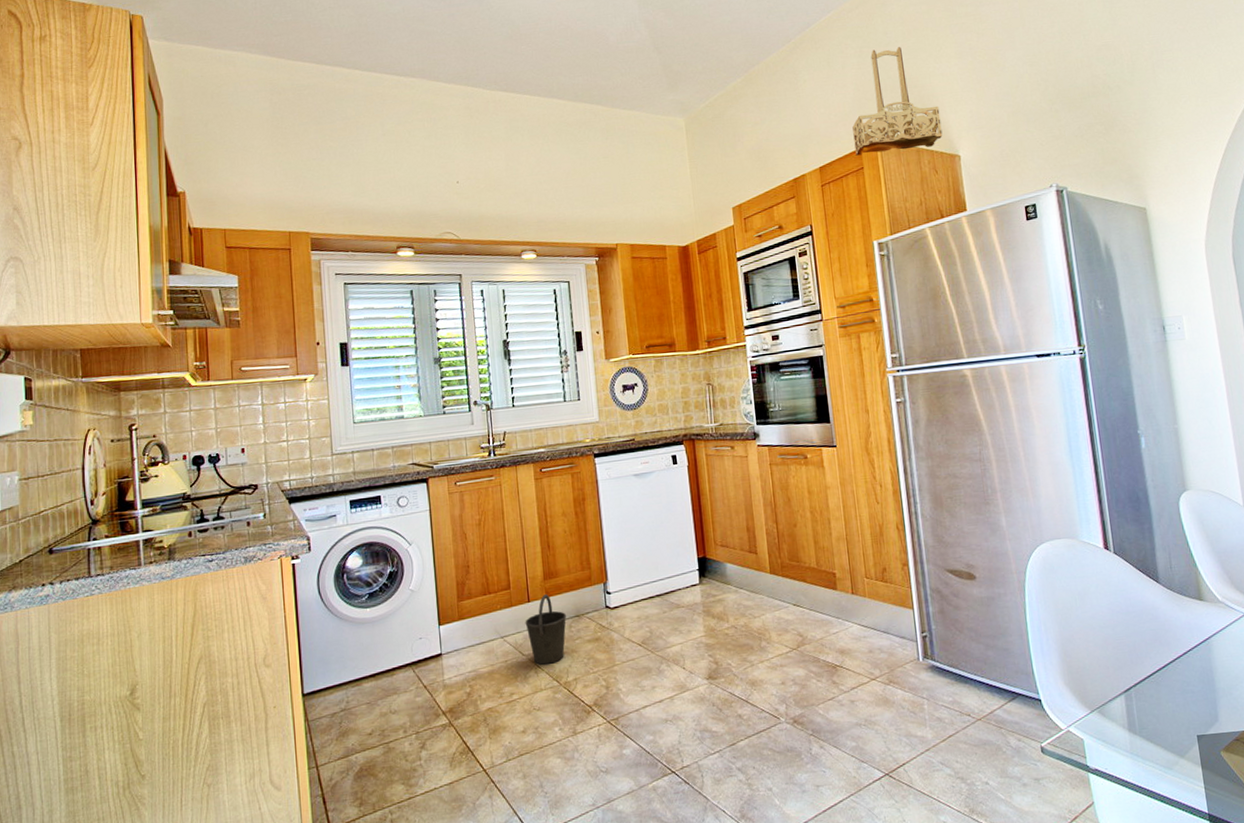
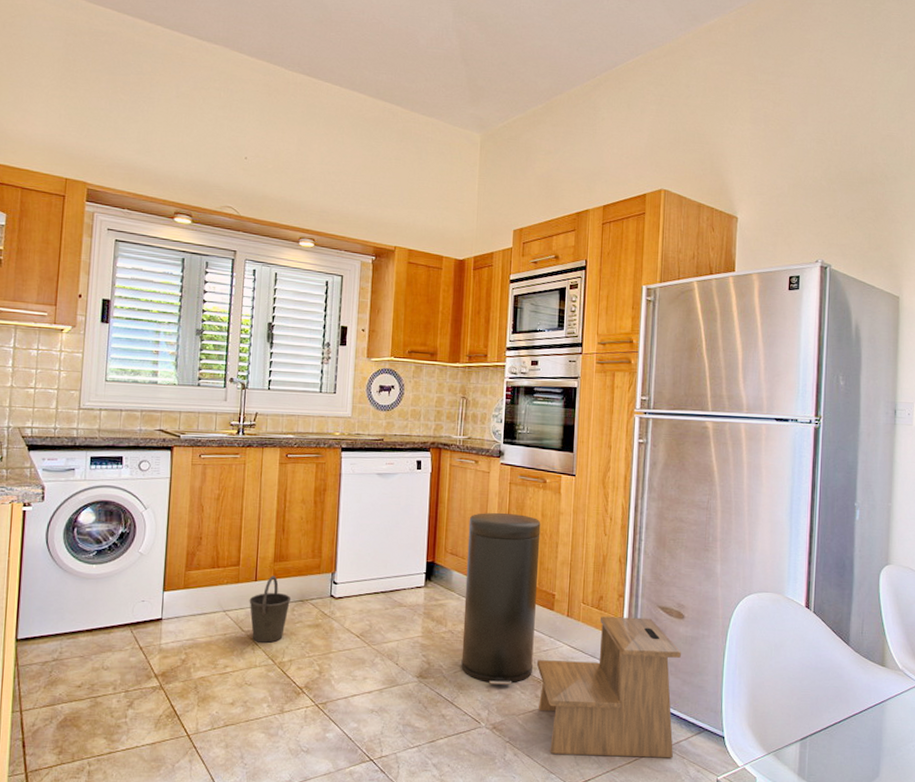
pedal bin: none [734,495,825,676] -> present [461,512,541,685]
step stool: none [829,584,989,741] -> present [537,616,681,758]
decorative basket: present [852,47,943,156] -> none [640,100,726,204]

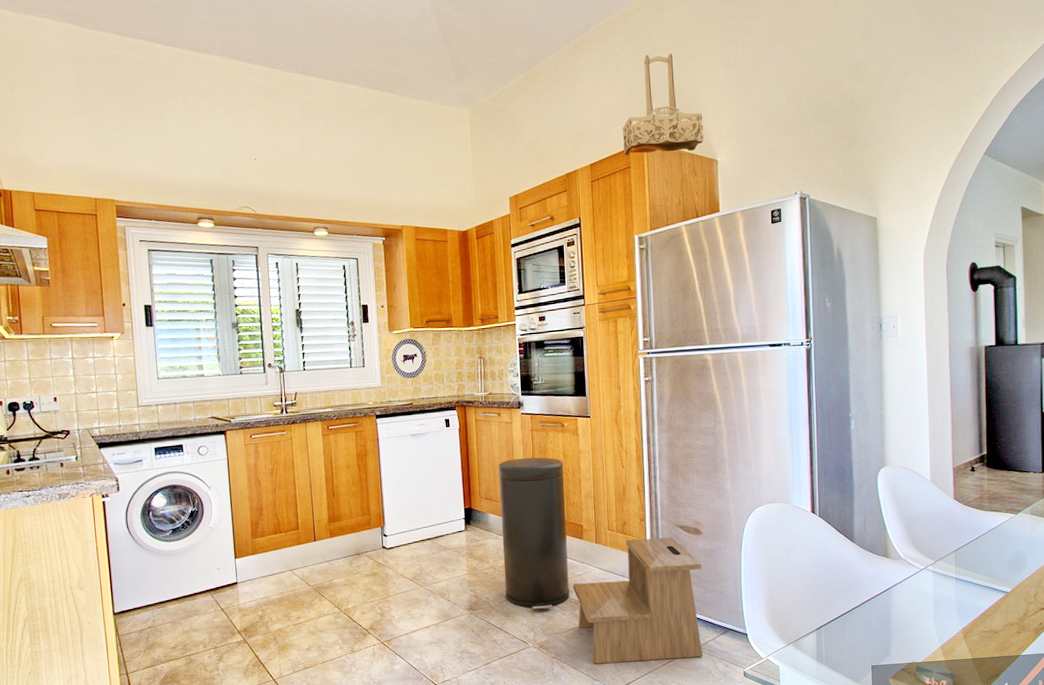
bucket: present [249,576,292,643] -> none [311,535,348,594]
decorative basket: none [640,100,726,204] -> present [623,54,704,155]

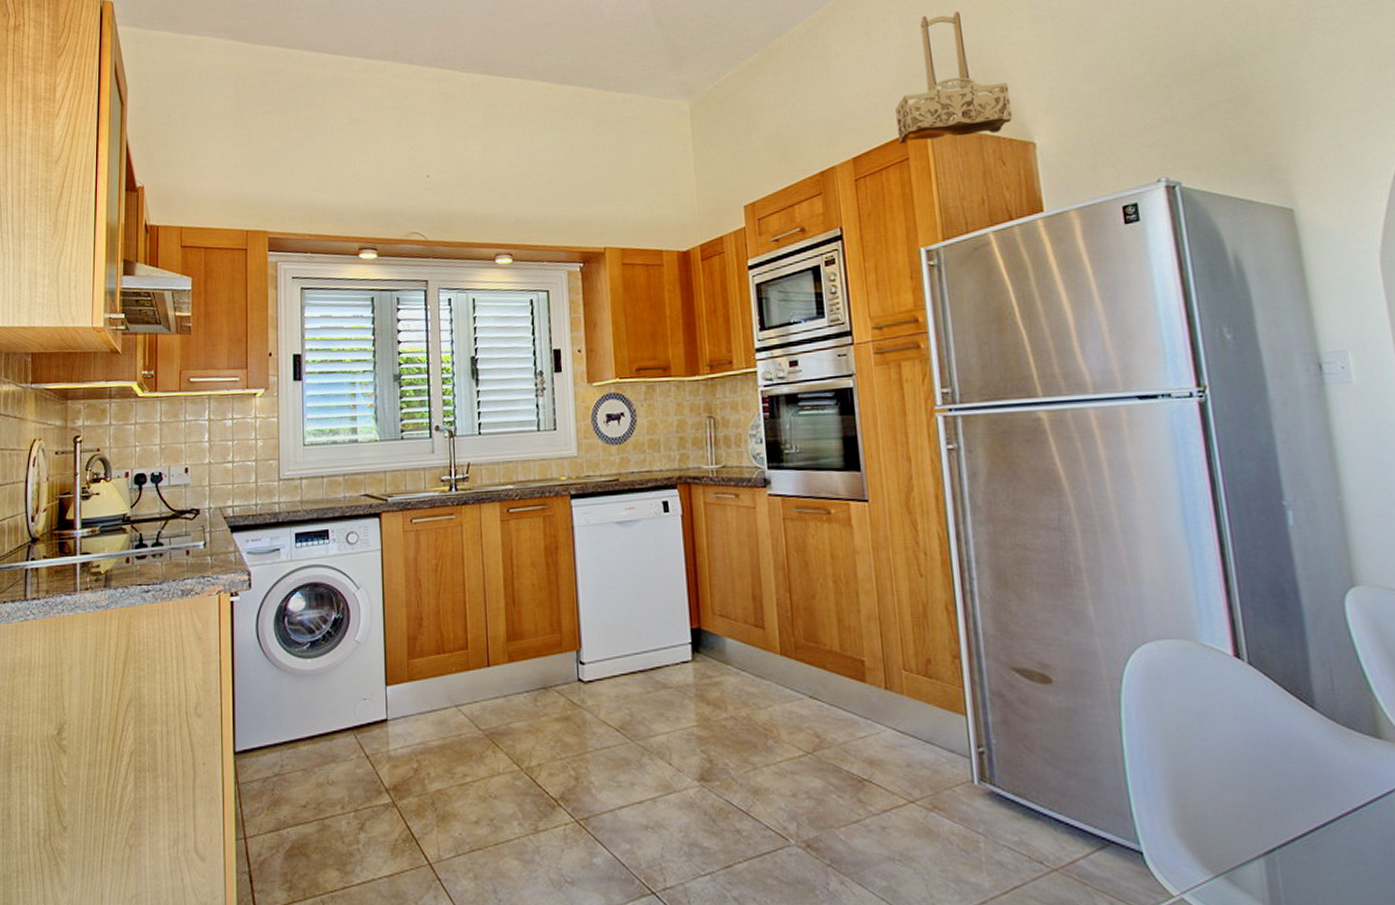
pedal bin: present [498,457,570,609] -> none [737,557,849,786]
step stool: present [573,537,703,664] -> none [854,685,1069,885]

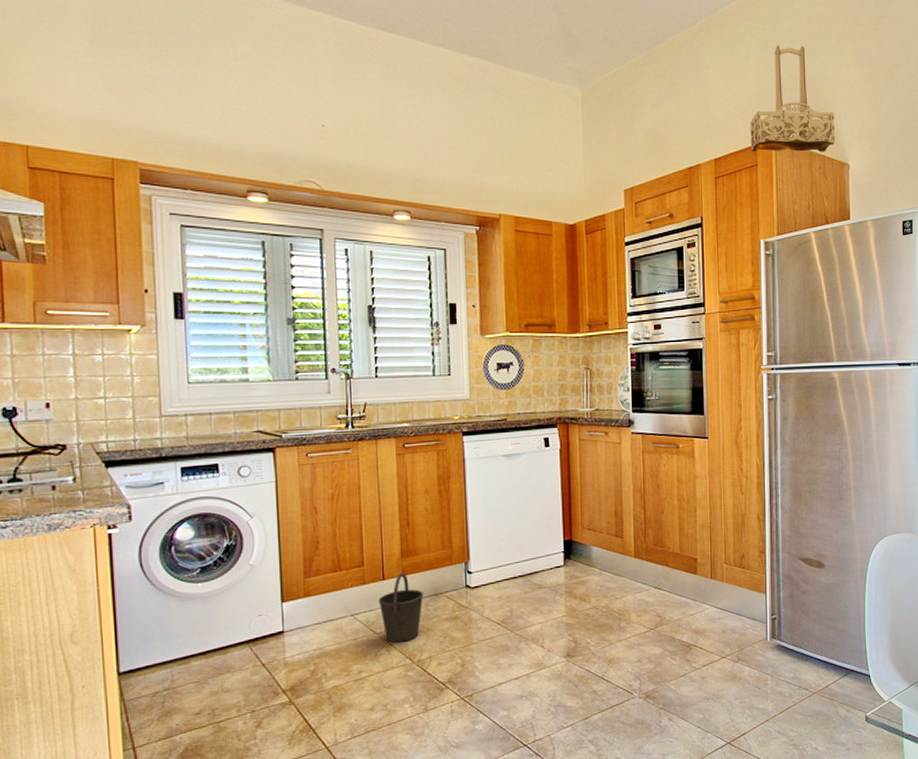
bucket: none [483,659,532,743] -> present [378,572,424,643]

